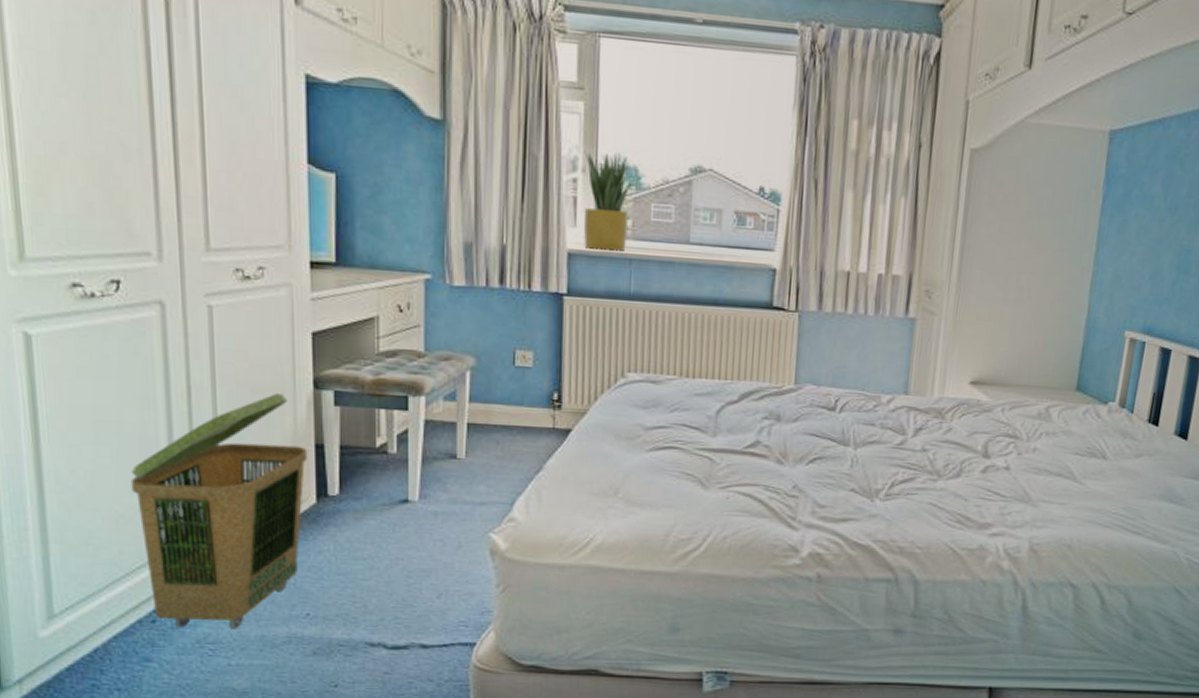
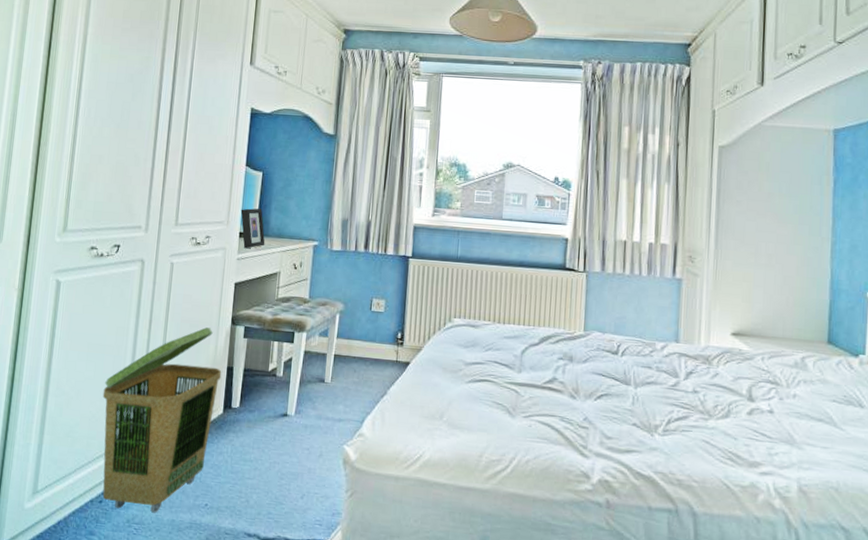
picture frame: none [308,226,352,285] -> present [240,208,265,249]
planter: present [583,150,633,251] -> none [425,153,462,225]

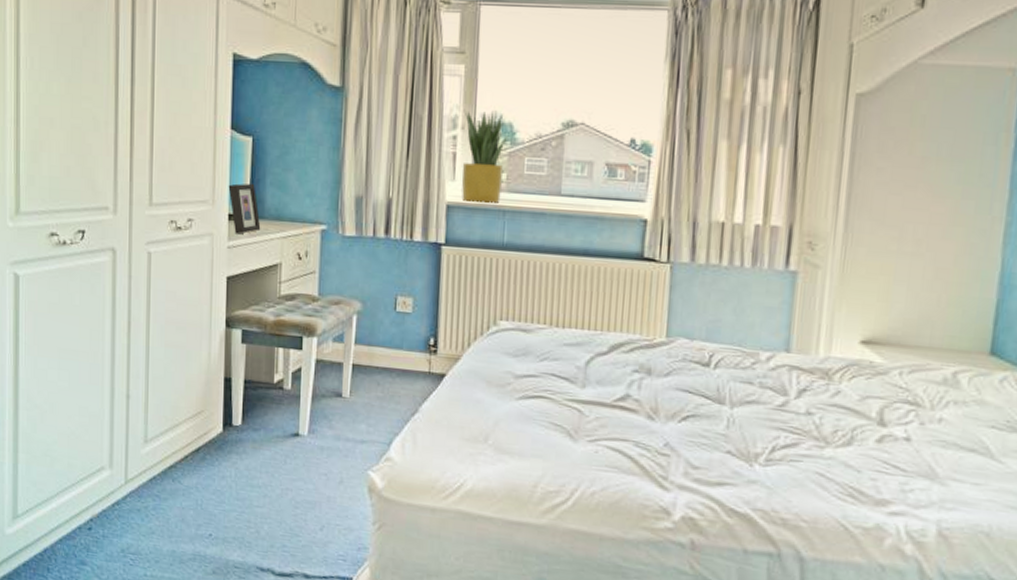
laundry basket: present [102,327,222,513] -> none [81,330,218,543]
planter: none [425,153,462,225] -> present [461,109,508,203]

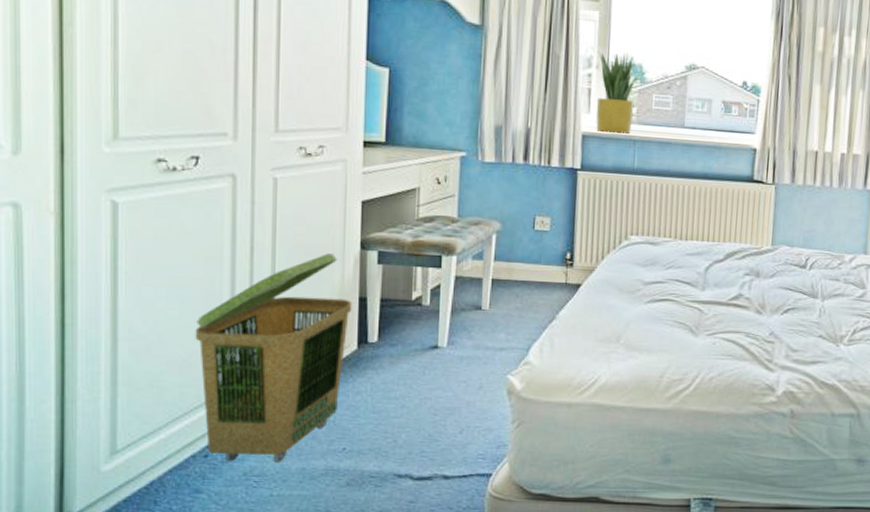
laundry basket: none [81,330,218,543] -> present [195,253,352,463]
picture frame: present [228,183,261,235] -> none [363,112,398,161]

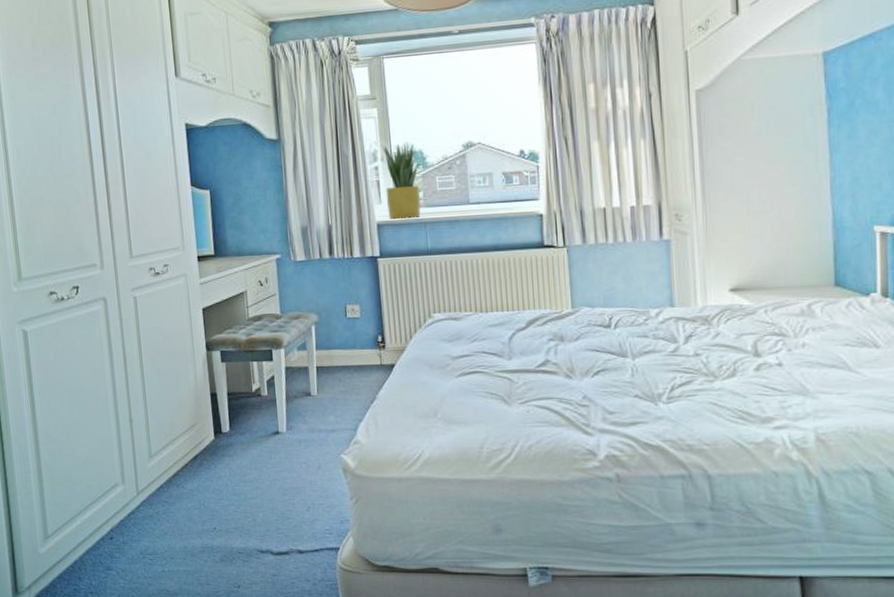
laundry basket: present [195,253,352,463] -> none [92,357,206,543]

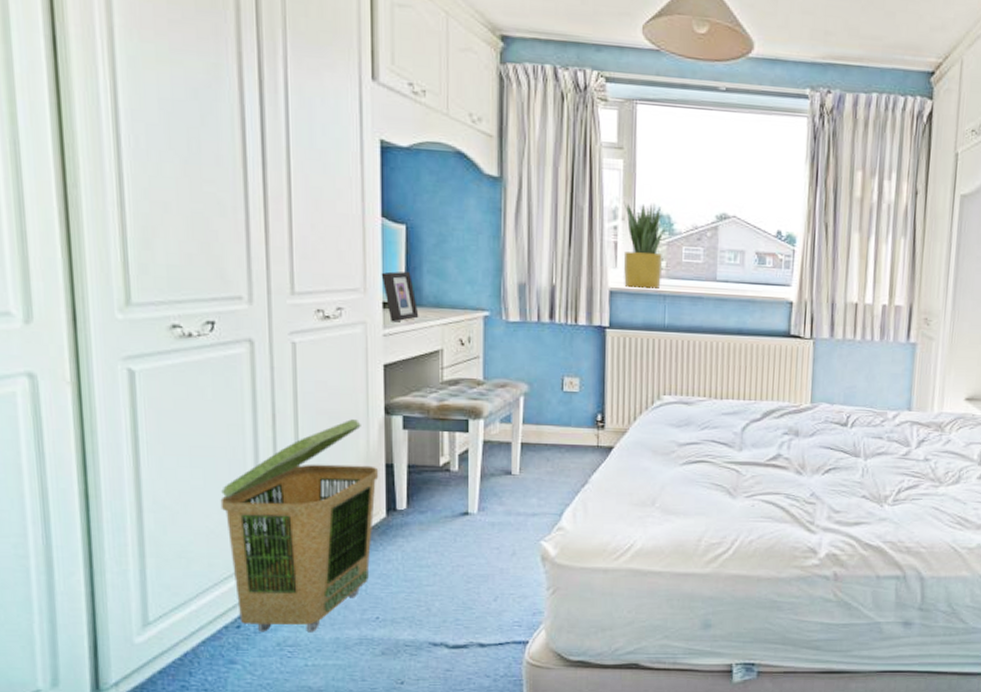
laundry basket: none [92,357,206,543] -> present [220,419,379,633]
picture frame: none [194,228,226,272] -> present [381,271,419,322]

